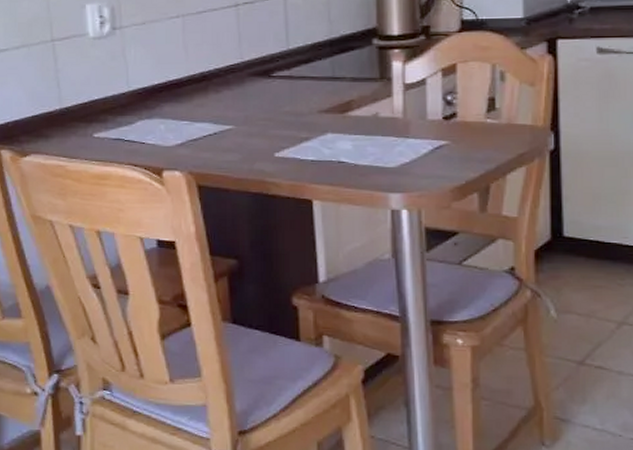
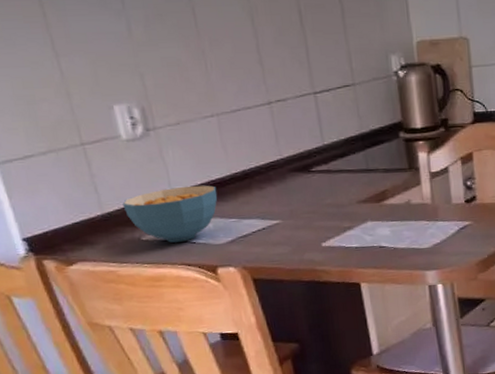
cereal bowl: none [80,85,173,141] -> present [122,185,218,243]

